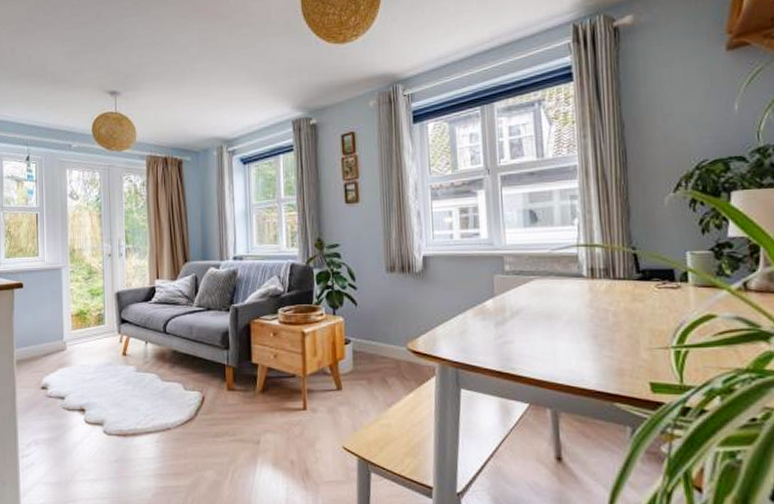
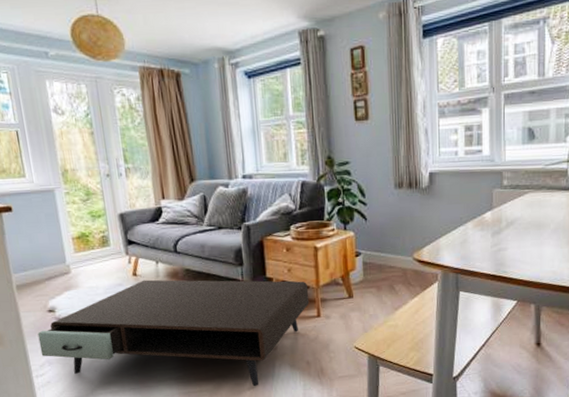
coffee table: none [29,360,295,486] -> present [37,279,310,387]

